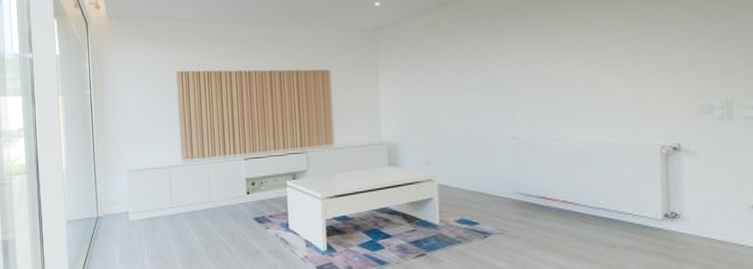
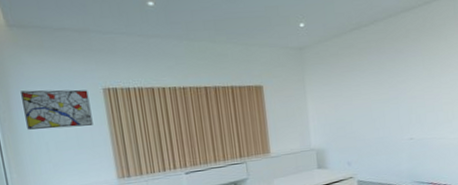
wall art: none [112,72,166,109] -> present [21,89,93,130]

